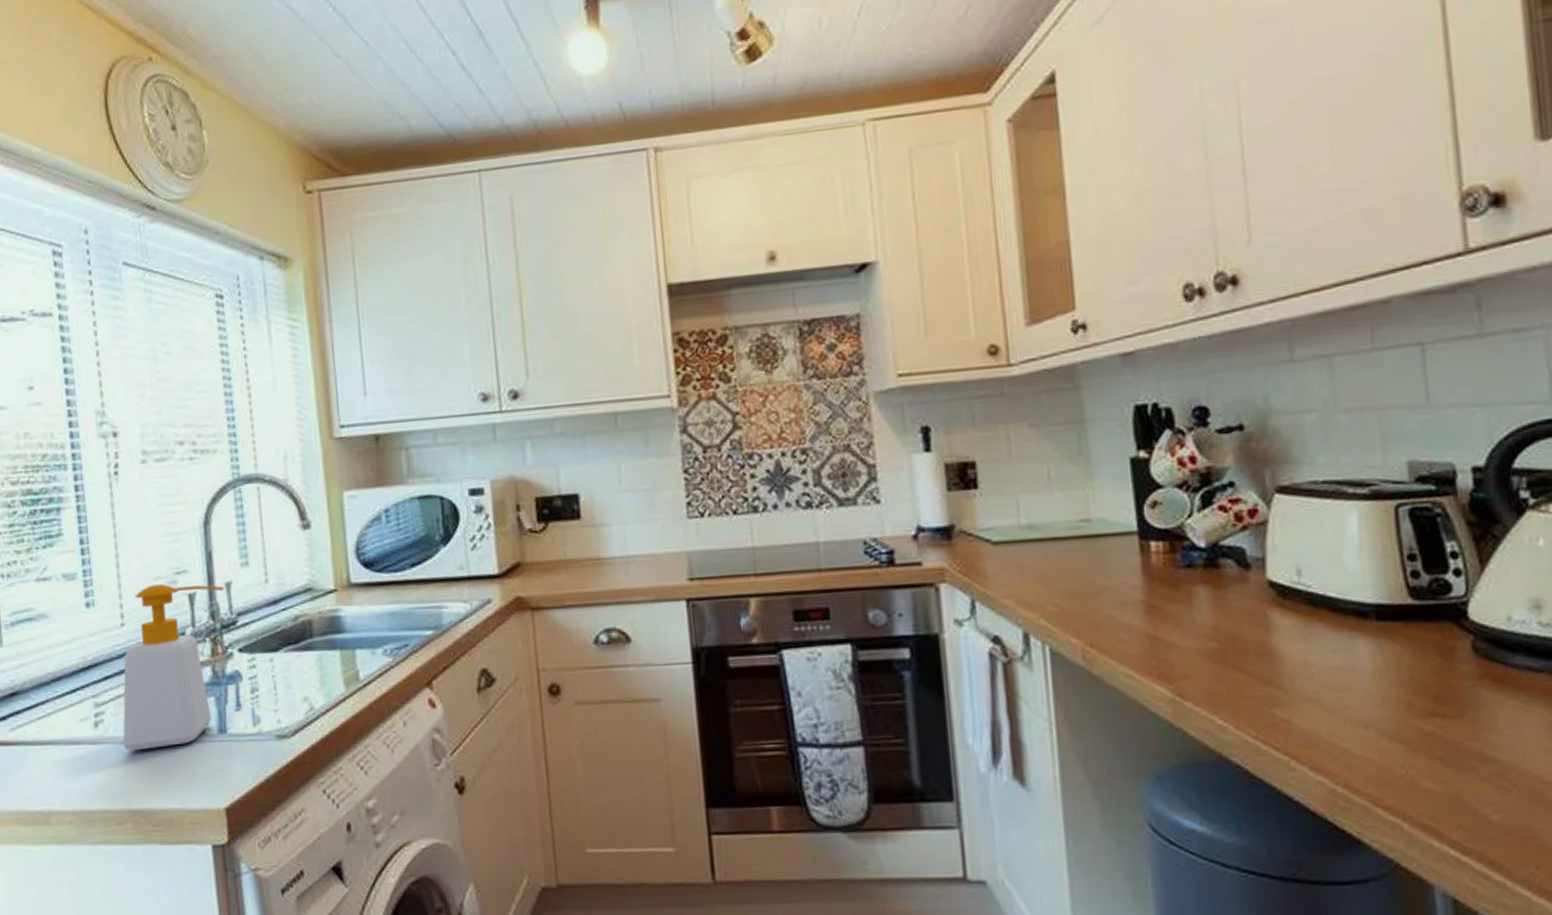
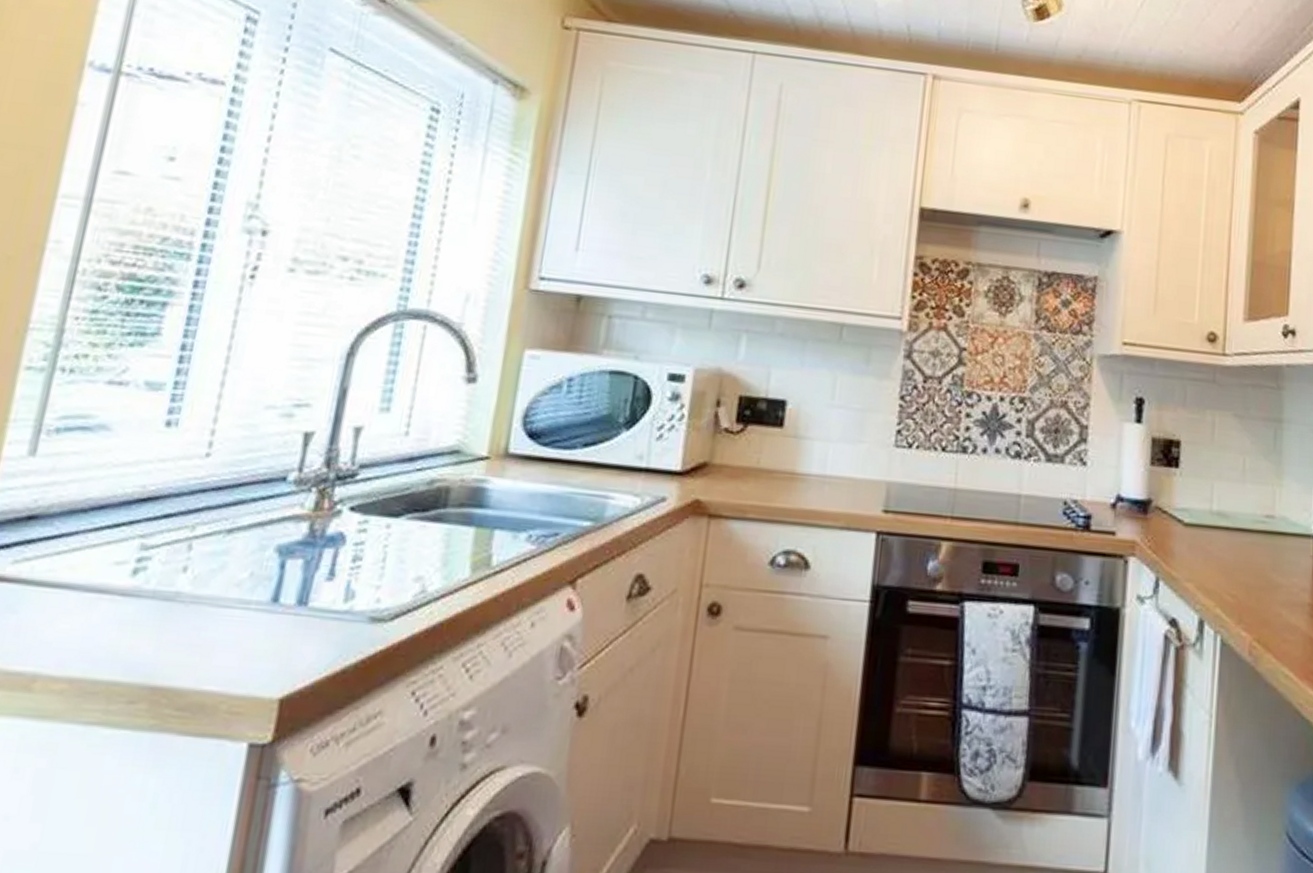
soap bottle: present [123,583,225,751] -> none [165,413,353,612]

